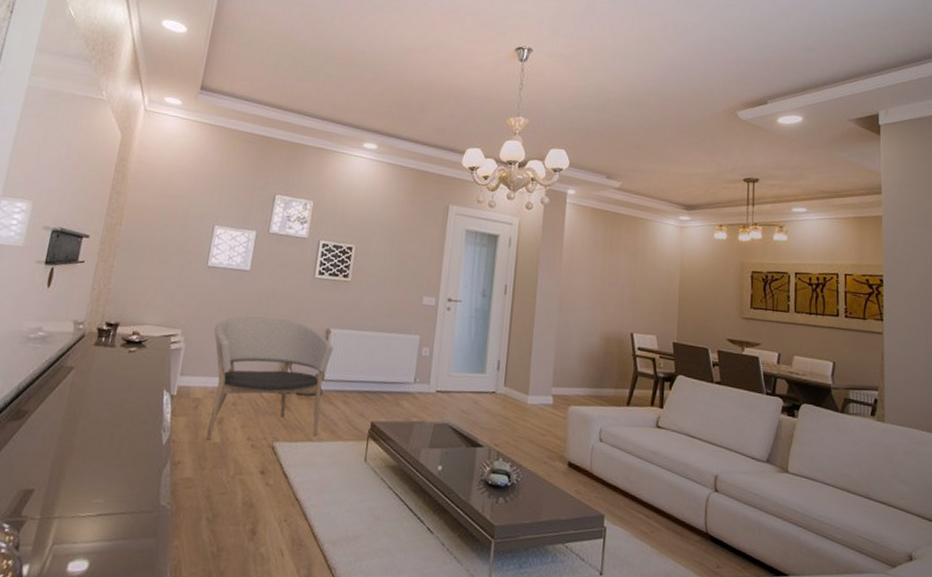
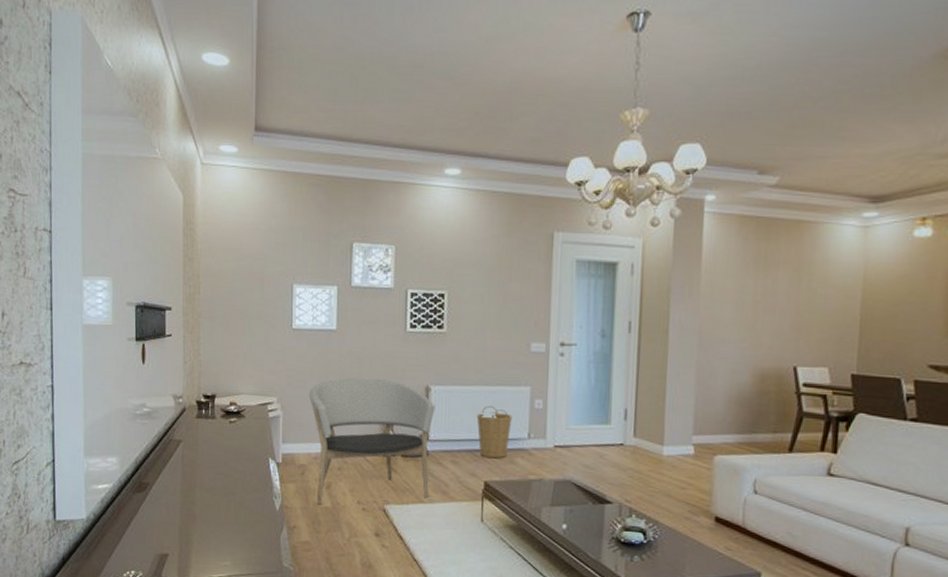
basket: none [369,350,402,401] -> present [476,405,513,459]

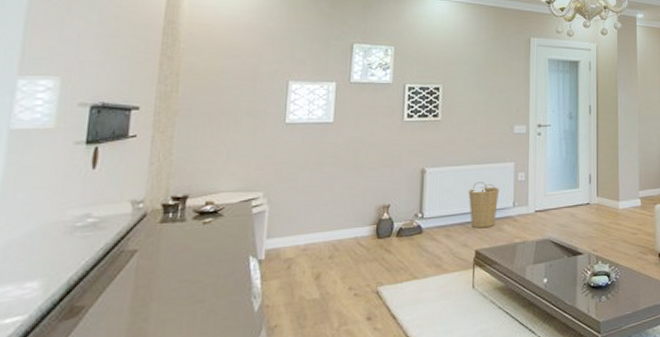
armchair: present [308,378,435,505] -> none [299,166,430,298]

